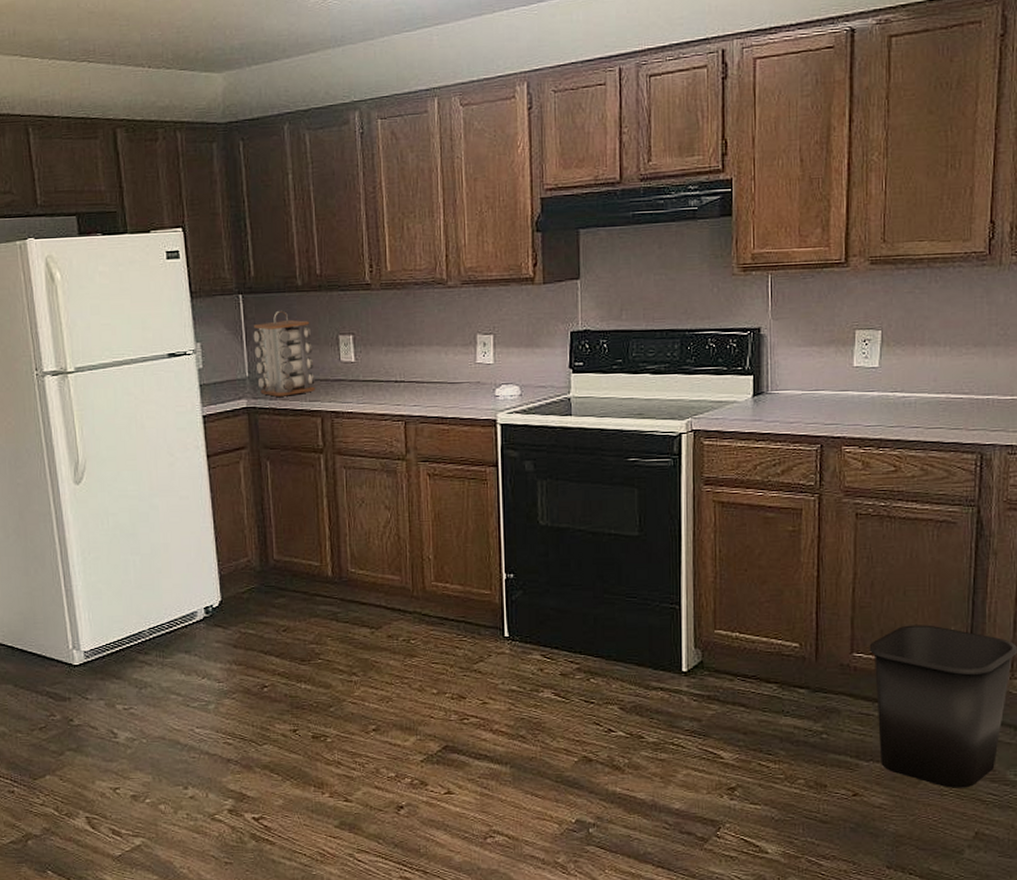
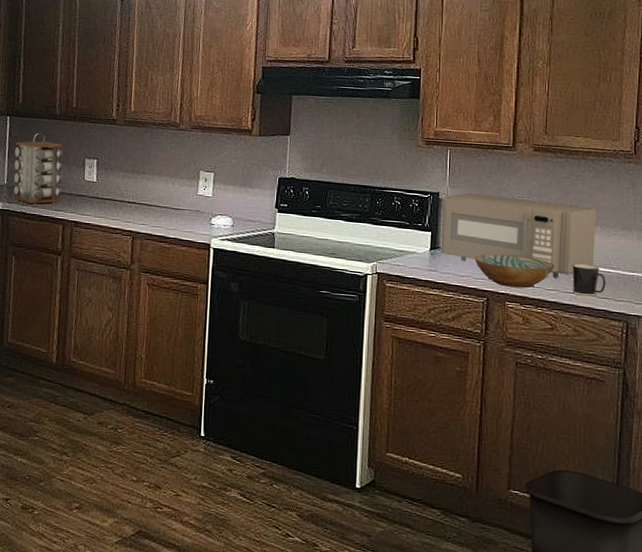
microwave: none [765,323,945,412] -> present [441,193,597,278]
bowl: none [804,391,897,429] -> present [474,254,555,289]
mug: none [918,392,957,429] -> present [572,264,606,297]

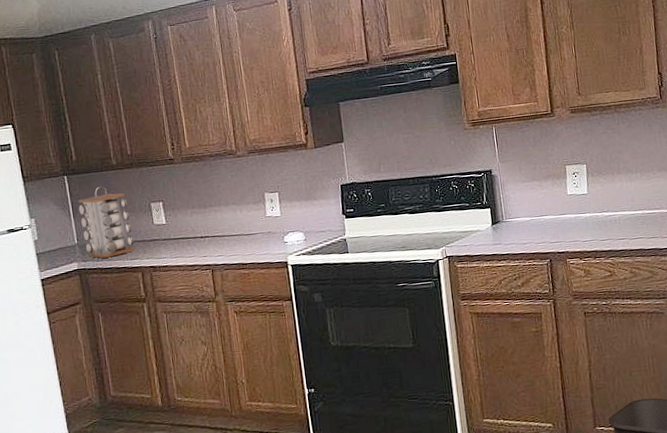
microwave: present [441,193,597,278] -> none [496,156,639,230]
bowl: present [474,254,555,289] -> none [533,213,605,246]
mug: present [572,264,606,297] -> none [620,209,653,240]

